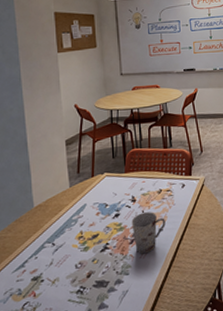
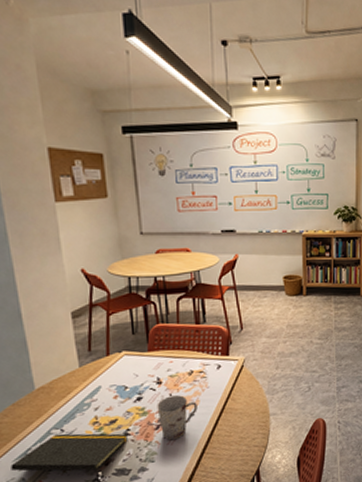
notepad: none [10,247,107,284] -> present [10,433,128,472]

